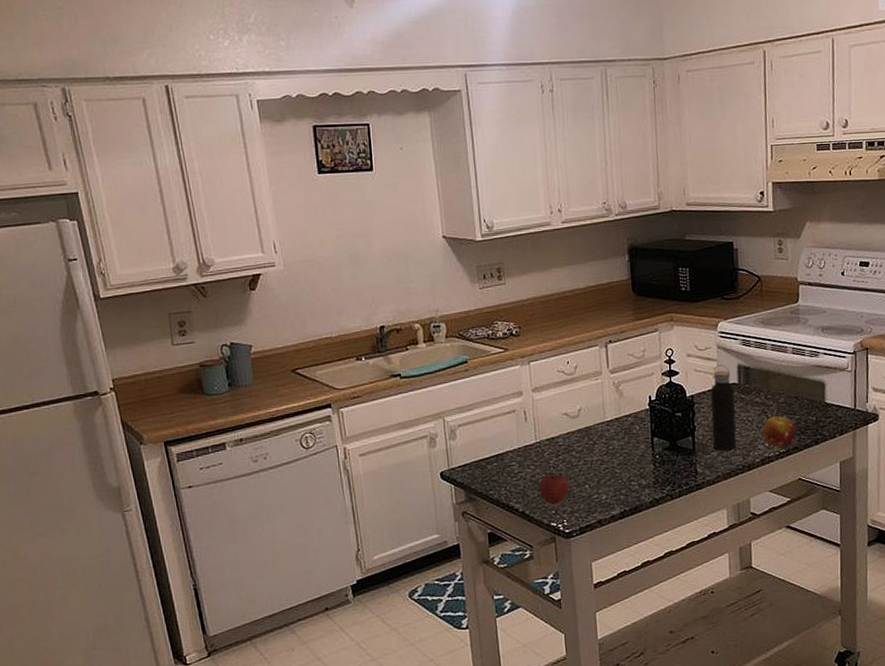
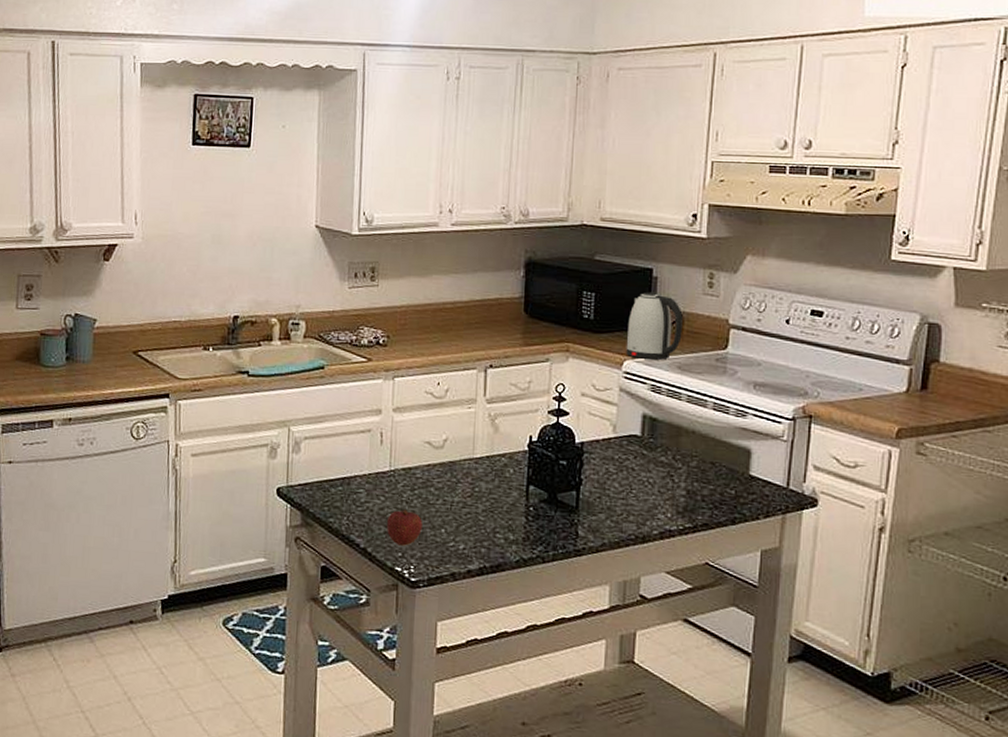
water bottle: present [711,365,737,450] -> none [602,411,635,514]
kettle: none [718,261,762,319] -> present [625,291,683,360]
fruit: present [762,416,796,447] -> none [664,482,708,521]

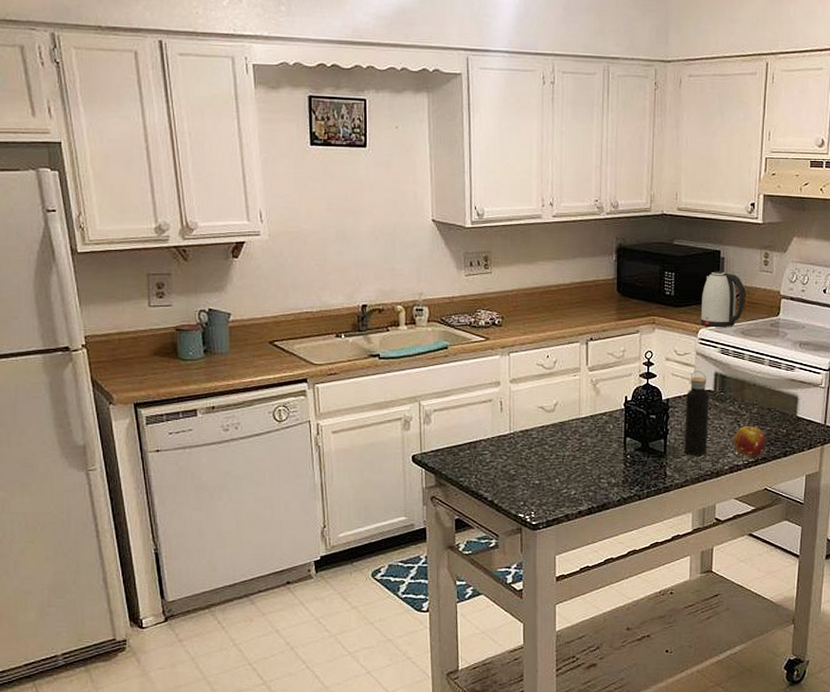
fruit: present [387,509,423,546] -> none [510,465,540,496]
water bottle: none [602,411,635,514] -> present [684,371,709,455]
fruit: none [664,482,708,521] -> present [733,426,766,456]

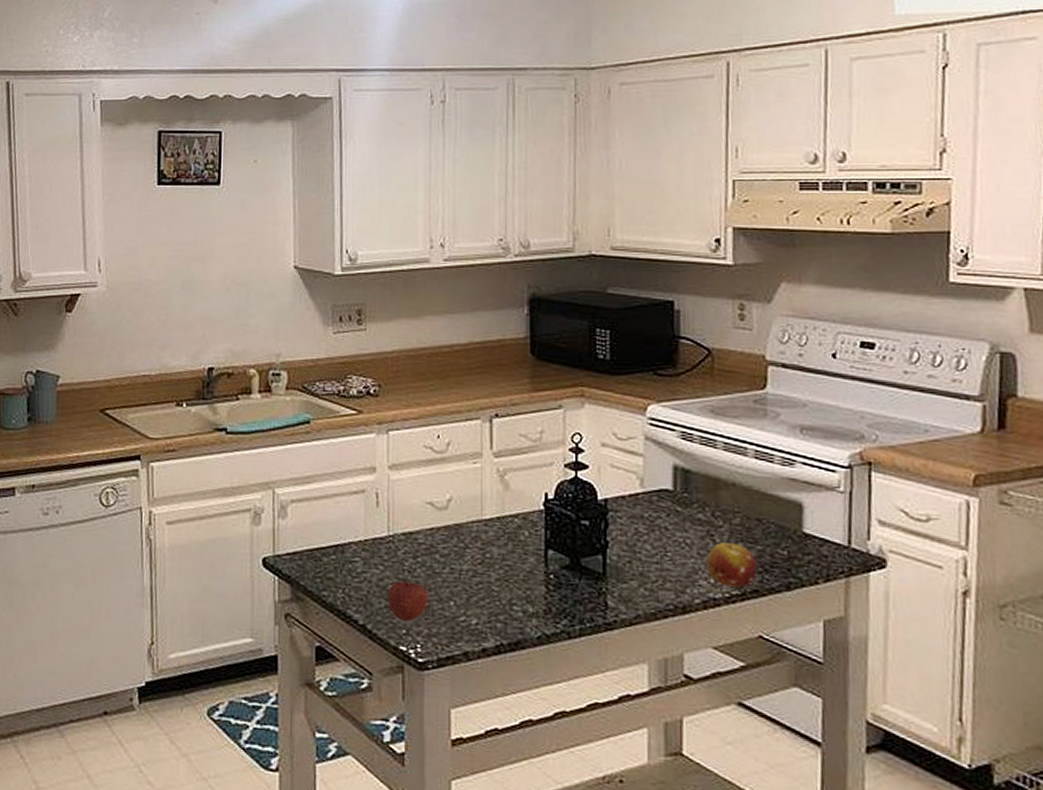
fruit: none [510,465,540,496] -> present [388,580,428,622]
water bottle: present [684,371,709,455] -> none [632,462,668,581]
kettle: present [700,270,745,327] -> none [649,327,713,403]

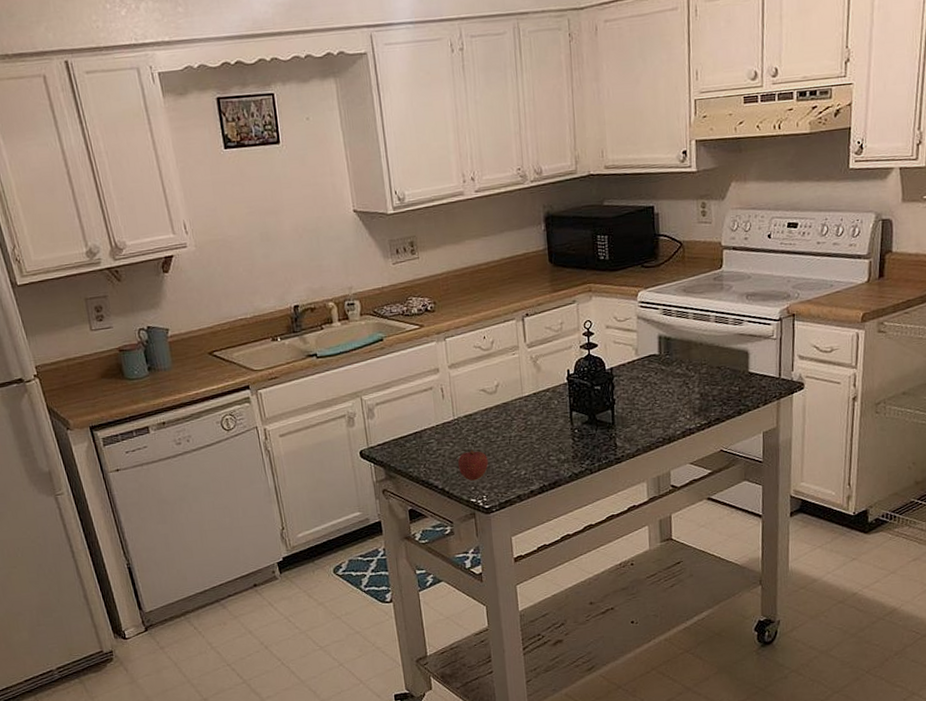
fruit: present [705,542,757,588] -> none [683,387,718,419]

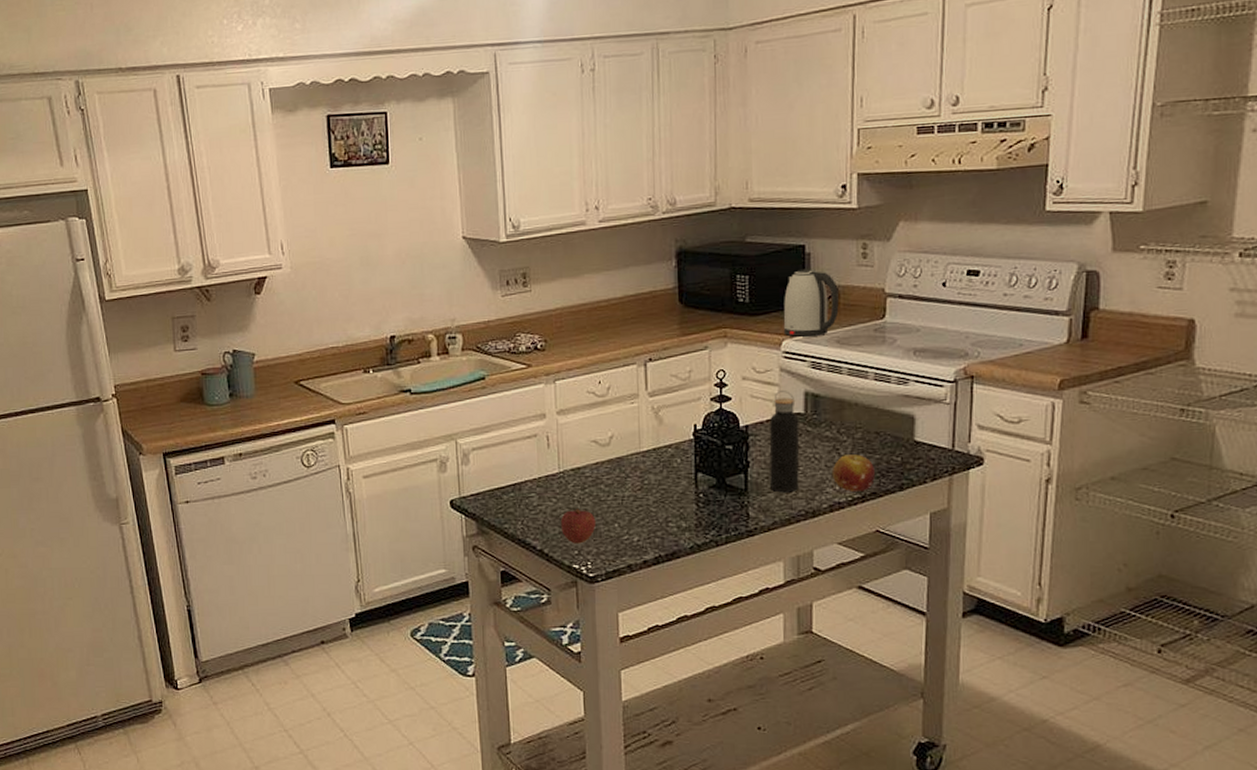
water bottle: none [630,335,657,423] -> present [769,391,800,492]
kettle: none [638,227,684,288] -> present [783,268,839,337]
fruit: none [683,387,718,419] -> present [831,454,875,491]

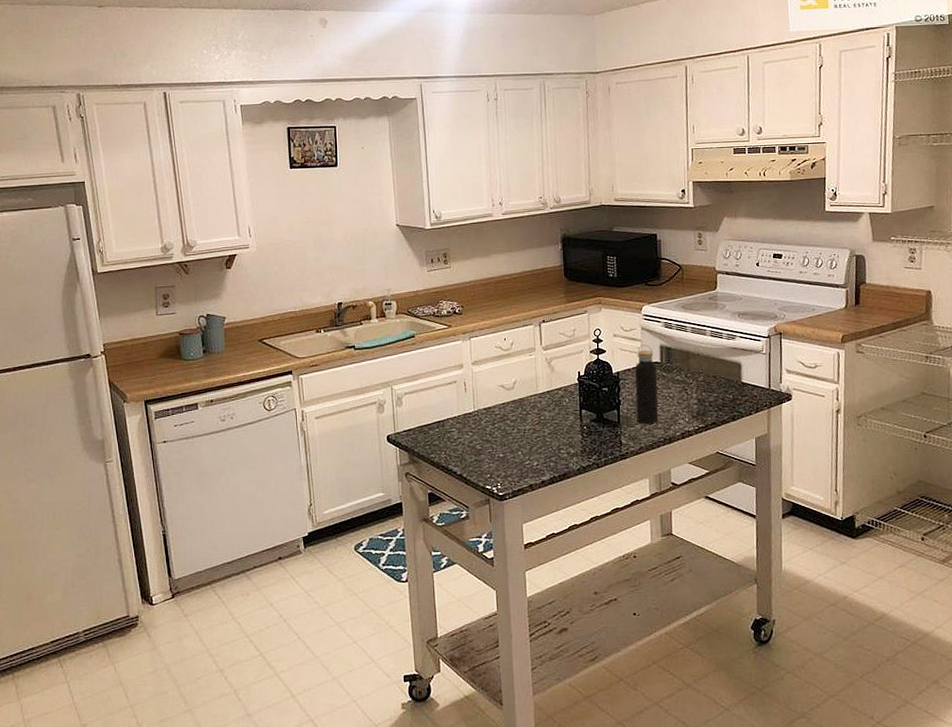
fruit: present [561,509,596,544] -> none [476,440,504,469]
kettle: present [783,268,839,337] -> none [642,251,683,304]
fruit: present [831,454,875,491] -> none [682,393,714,422]

